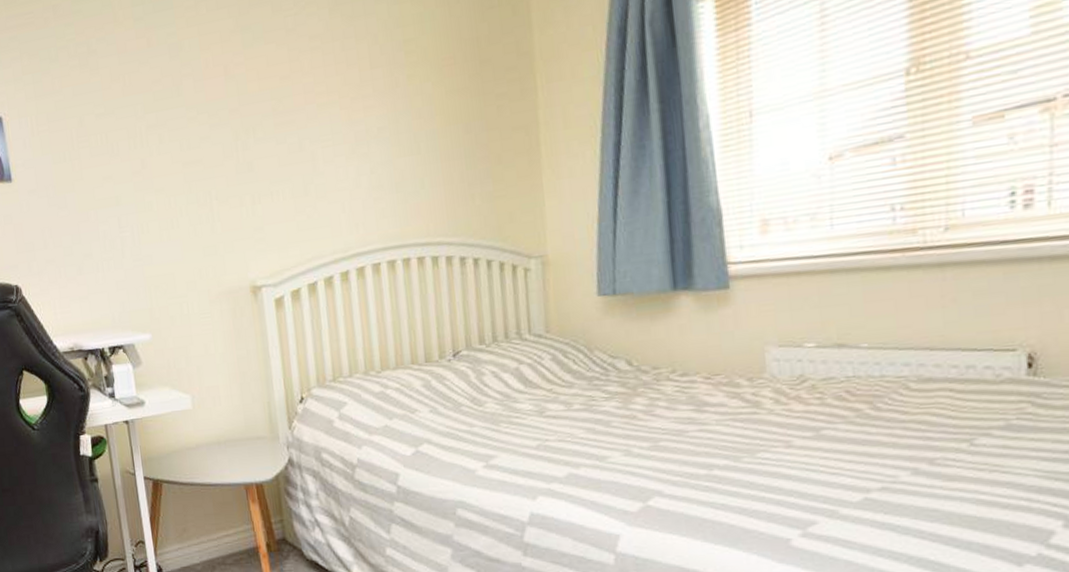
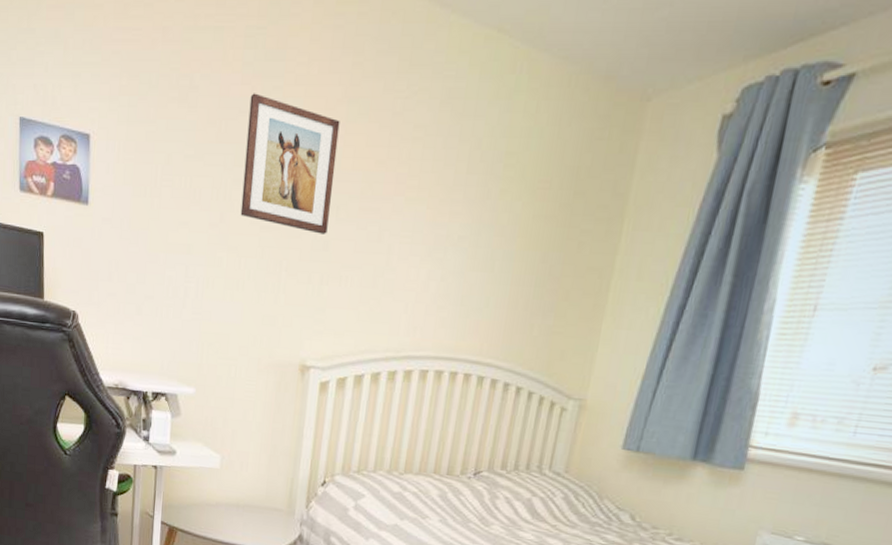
wall art: none [147,43,249,159] -> present [240,93,340,234]

